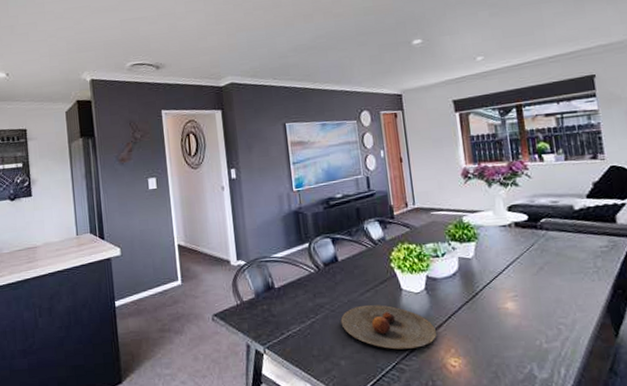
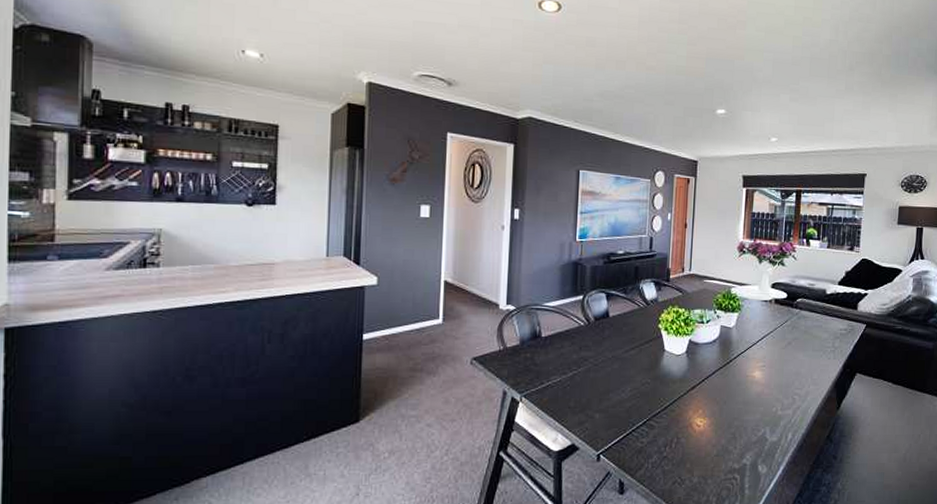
plate: present [340,305,436,350] -> none [601,363,689,407]

